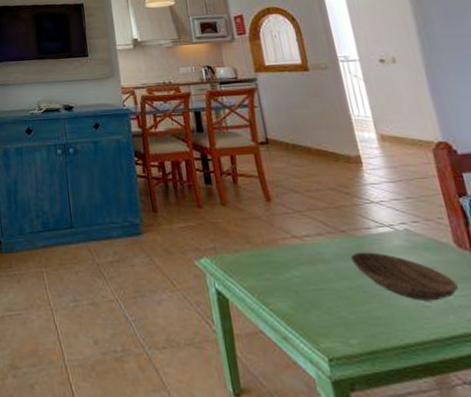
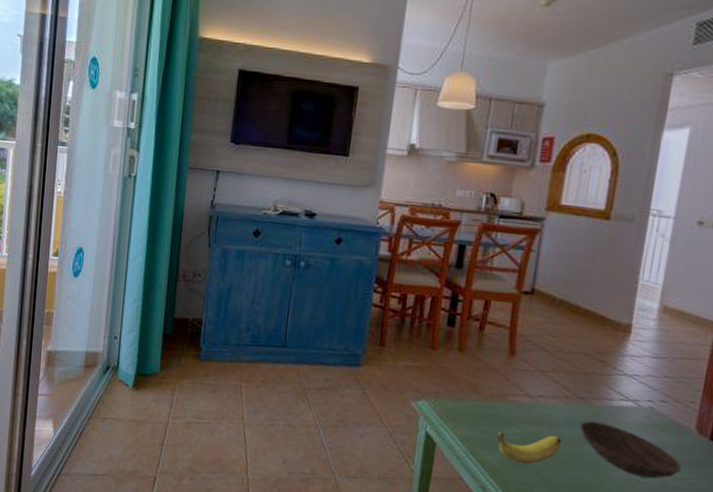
banana: none [280,273,342,306] -> present [497,431,562,465]

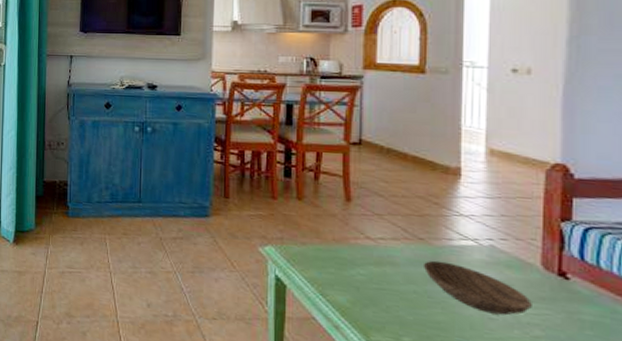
banana: present [497,431,562,465] -> none [344,273,407,304]

